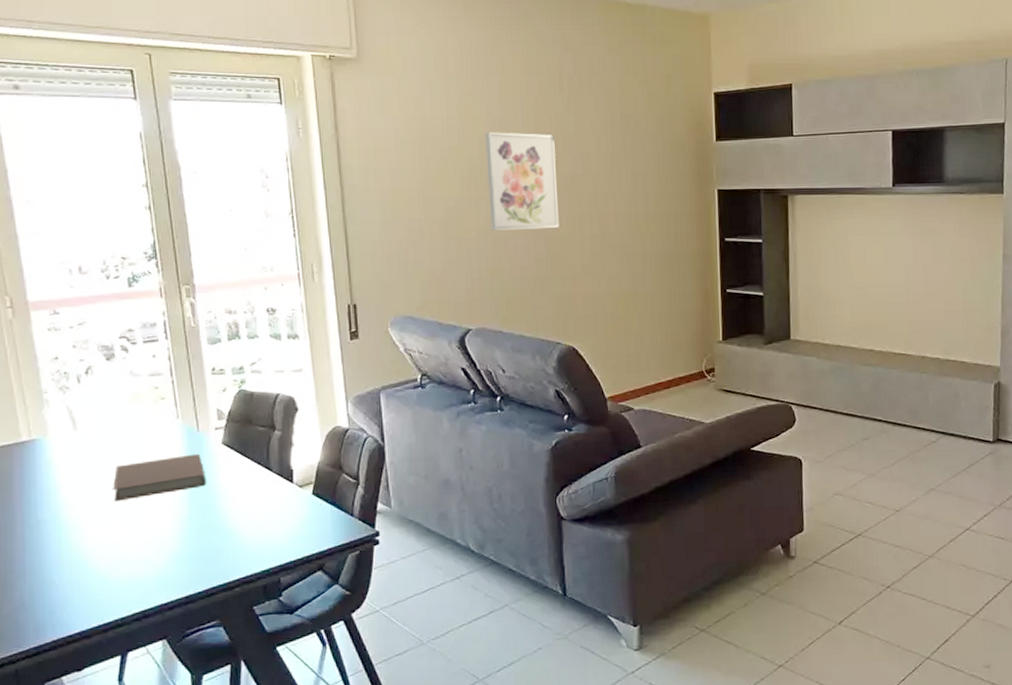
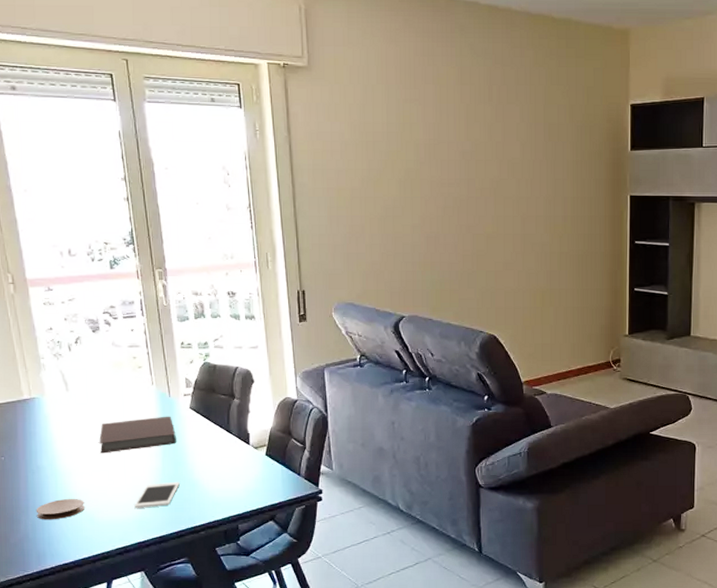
coaster: none [34,556,96,584] -> present [36,498,86,520]
cell phone: none [155,530,210,565] -> present [134,481,180,508]
wall art: present [485,132,559,231] -> none [420,137,485,228]

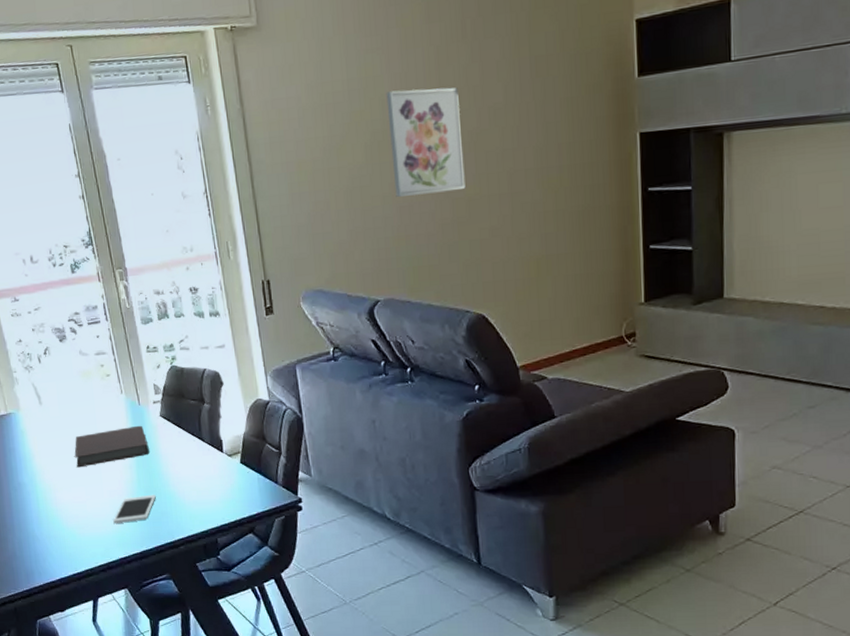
coaster: present [36,498,86,520] -> none [21,514,67,538]
wall art: none [420,137,485,228] -> present [386,87,466,197]

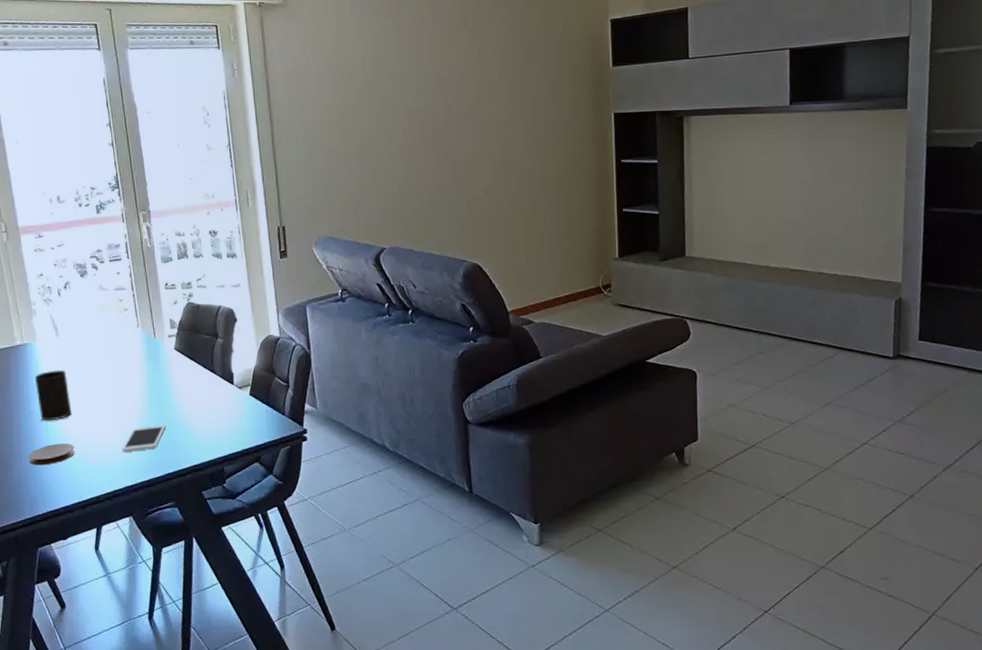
cup: none [21,439,61,493] -> present [34,370,72,421]
coaster: none [21,514,67,538] -> present [28,443,76,466]
notebook: present [74,425,149,468] -> none [88,357,162,397]
wall art: present [386,87,466,197] -> none [396,66,464,158]

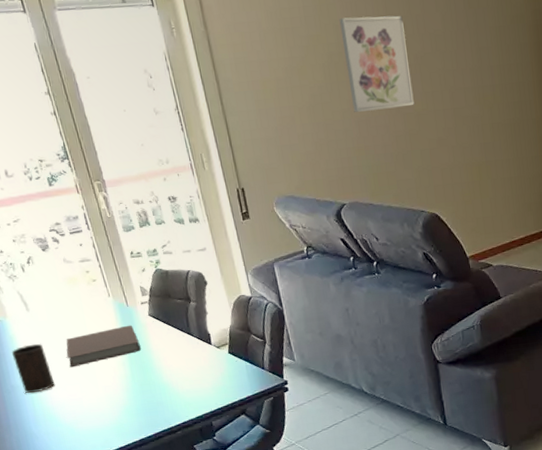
coaster: present [28,443,76,466] -> none [17,412,65,436]
notebook: none [88,357,162,397] -> present [66,325,141,368]
cell phone: present [122,424,166,452] -> none [110,386,151,416]
wall art: none [396,66,464,158] -> present [339,15,414,112]

